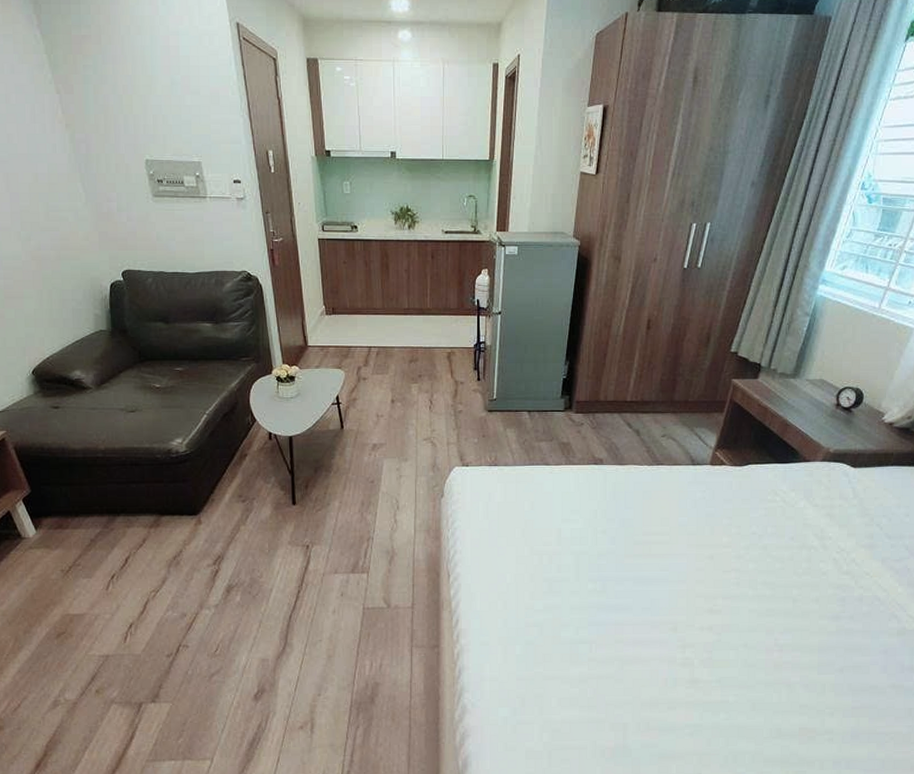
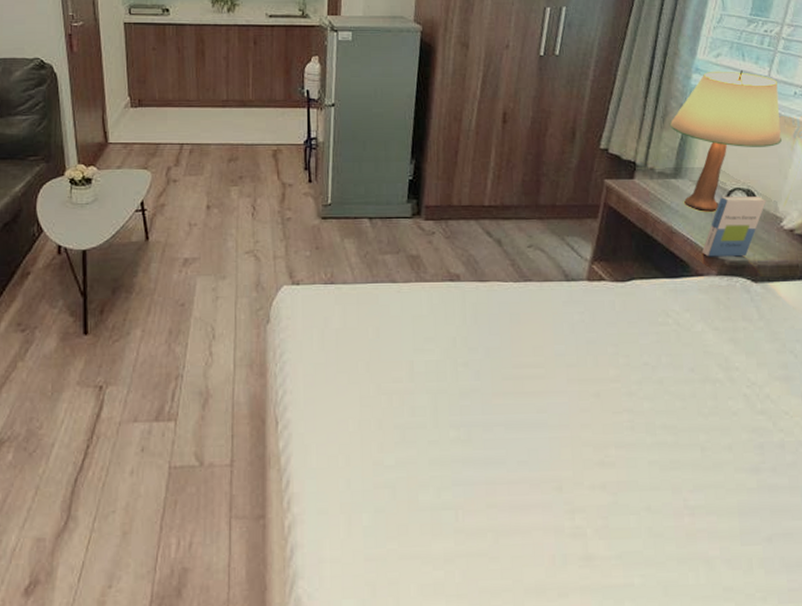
table lamp: none [794,281,896,406] -> present [669,69,782,211]
book: none [810,395,873,446] -> present [701,197,767,257]

